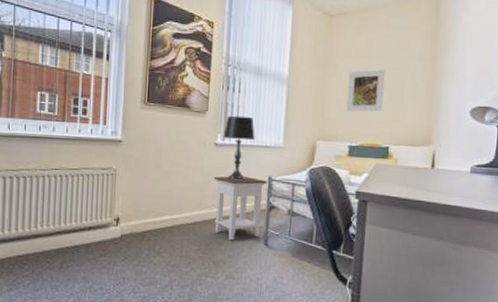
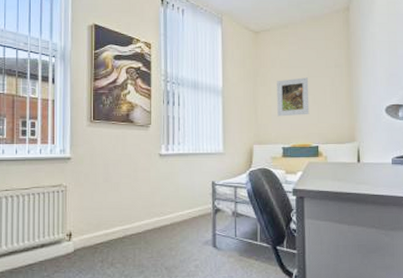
nightstand: present [213,176,267,241] -> none [160,183,211,246]
table lamp: present [223,115,255,181] -> none [167,127,196,187]

